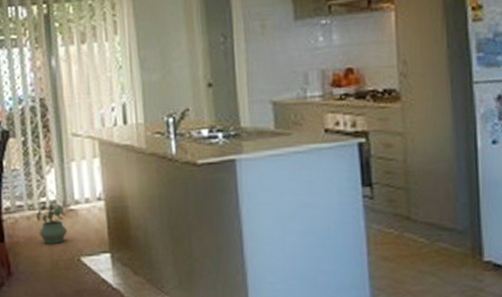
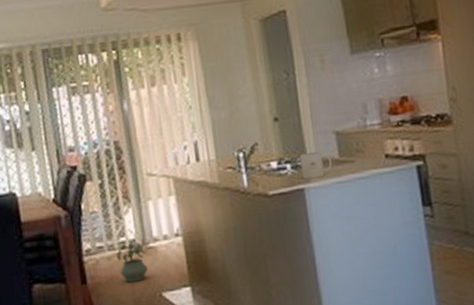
mug: none [233,121,267,151] -> present [300,151,332,180]

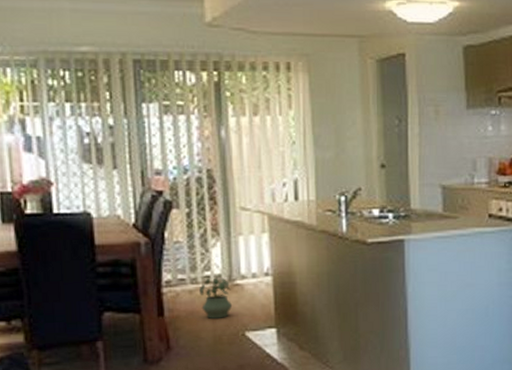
mug: present [300,151,332,180] -> none [403,203,435,231]

